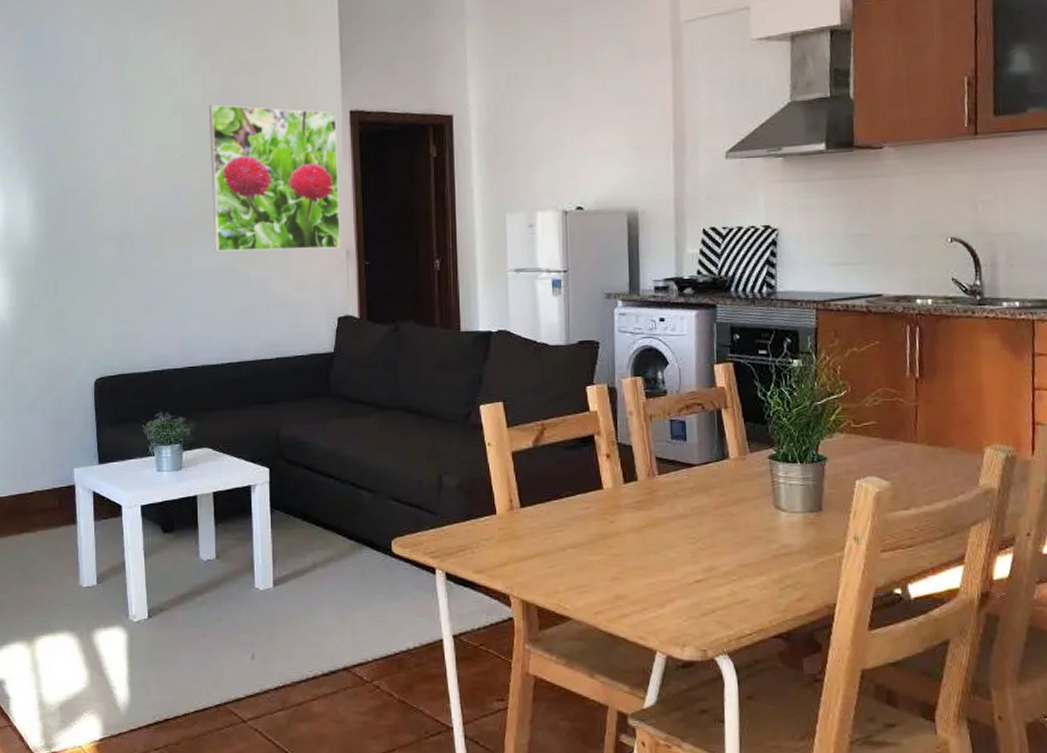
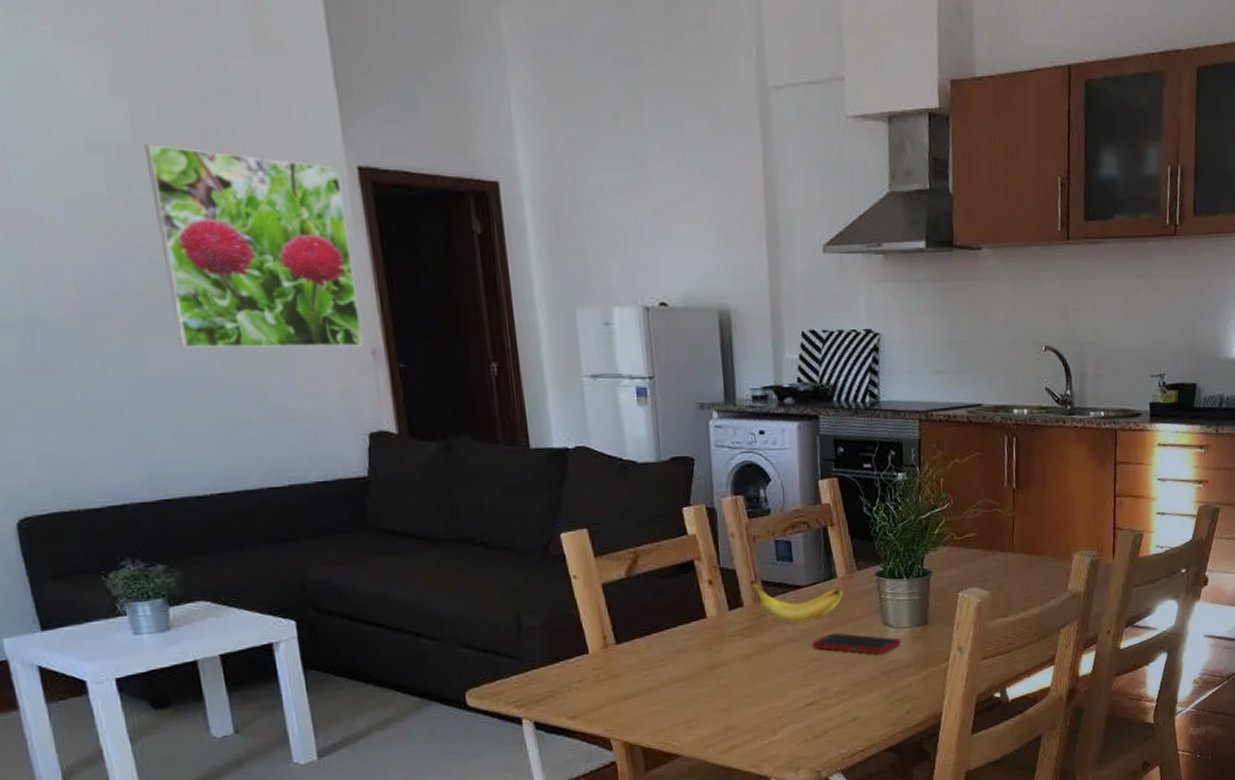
banana: none [644,456,735,502] -> present [749,580,844,625]
cell phone: none [702,512,793,537] -> present [812,632,901,654]

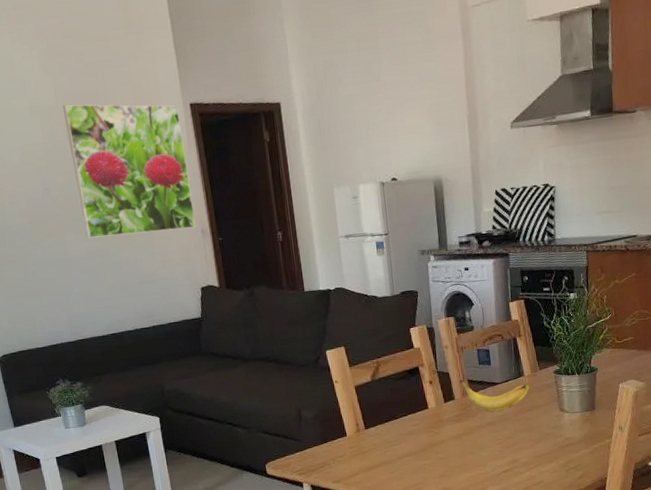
cell phone: present [812,632,901,654] -> none [505,417,574,433]

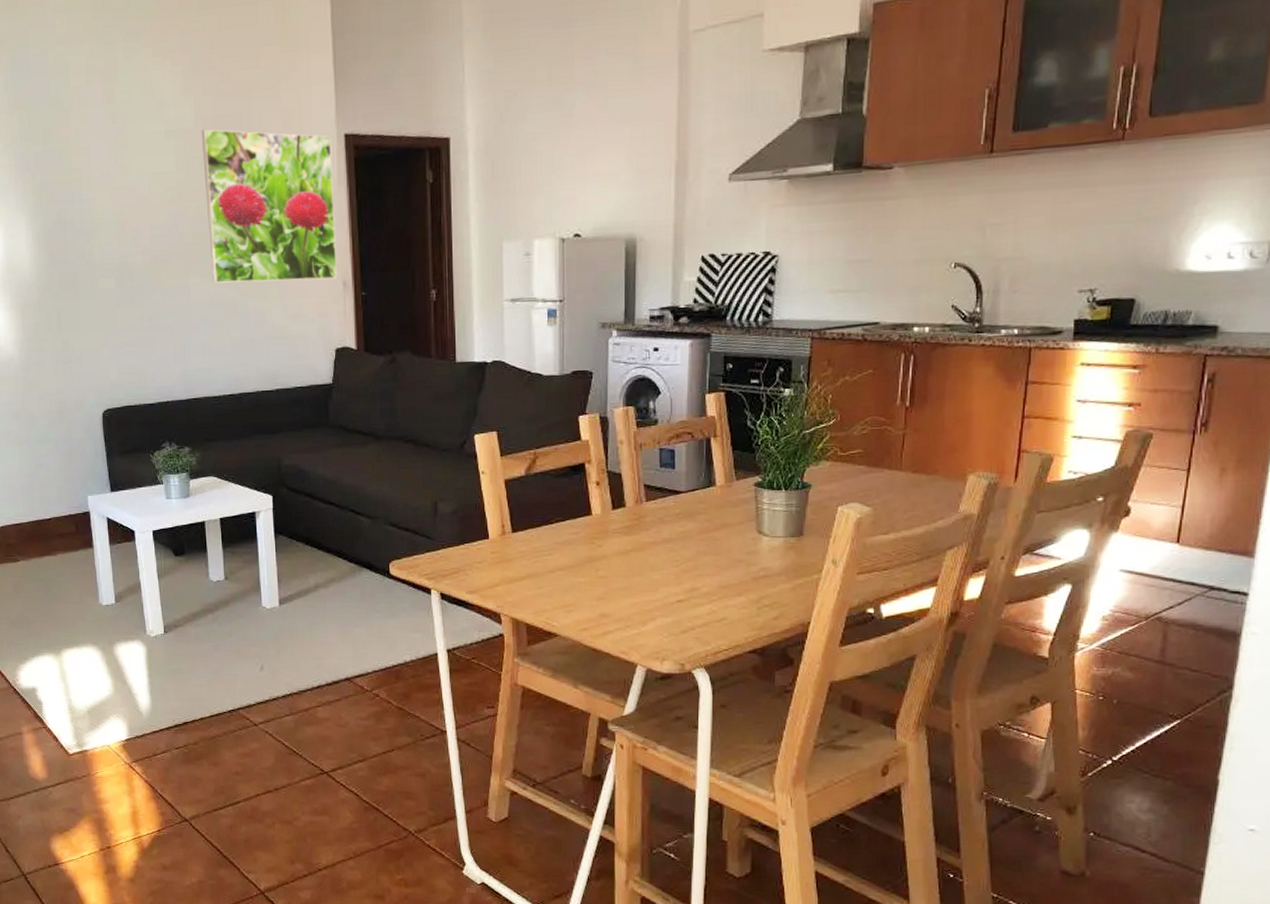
banana: present [459,380,529,412] -> none [633,484,721,527]

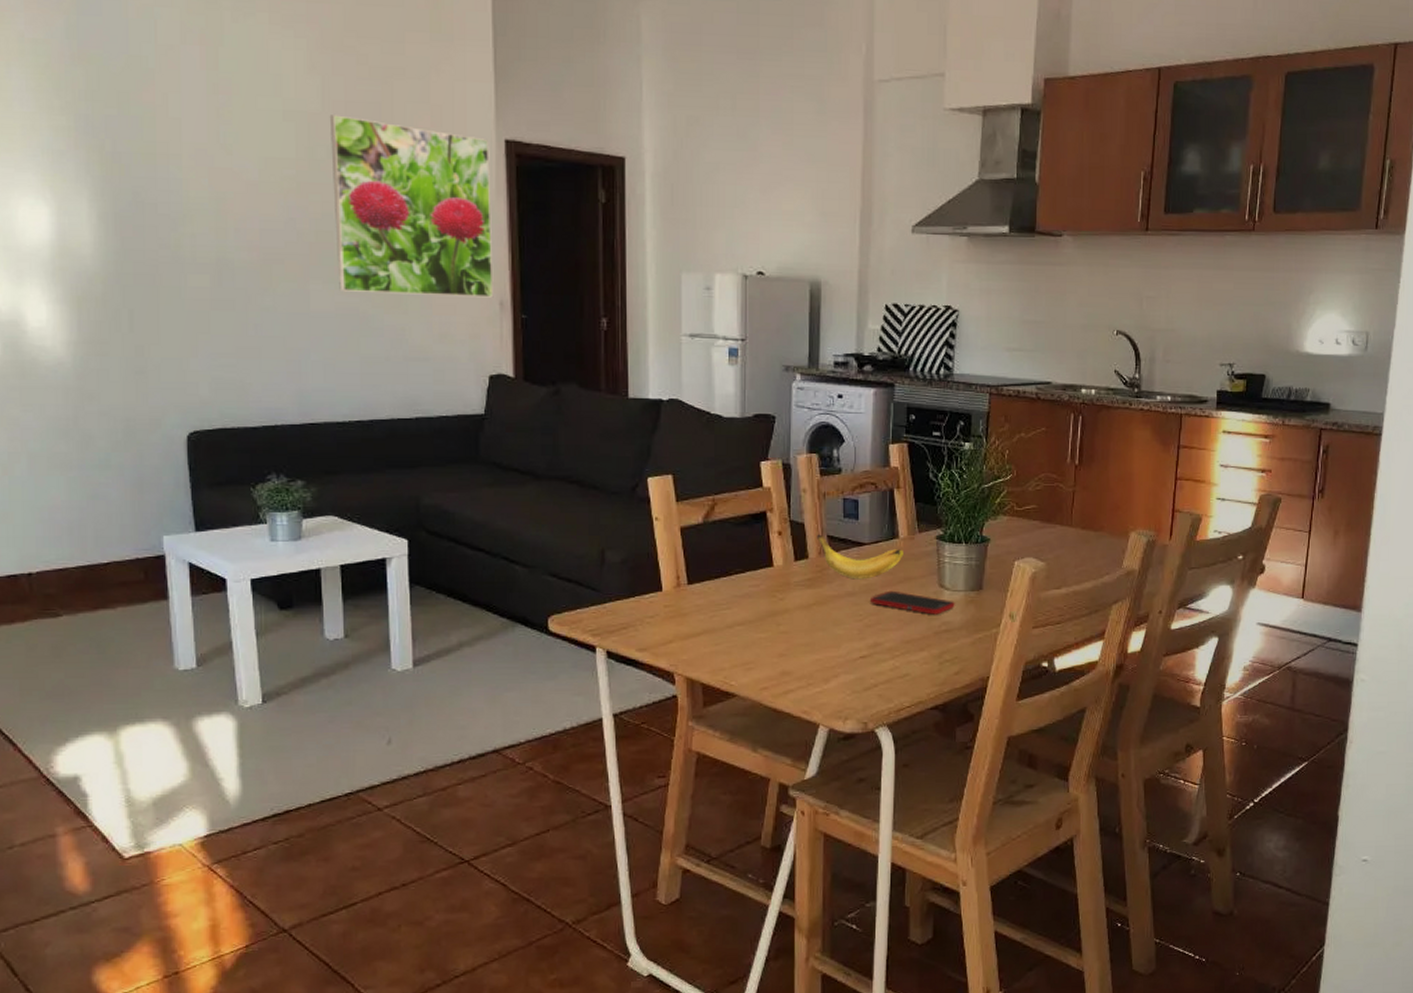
banana: none [633,484,721,527] -> present [816,534,904,580]
cell phone: none [686,537,774,561] -> present [869,590,955,615]

